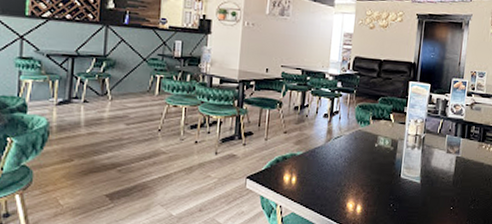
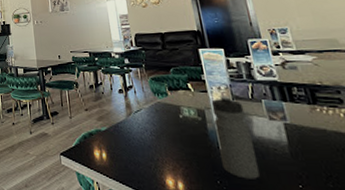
water bottle: none [399,128,431,203] -> present [211,95,261,179]

